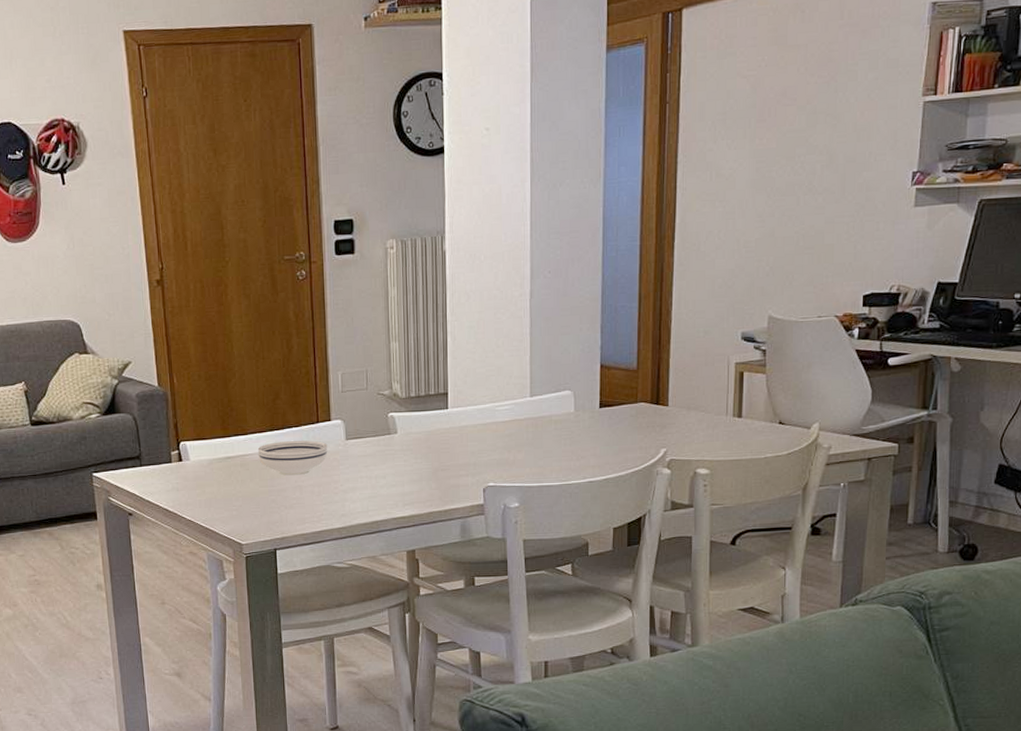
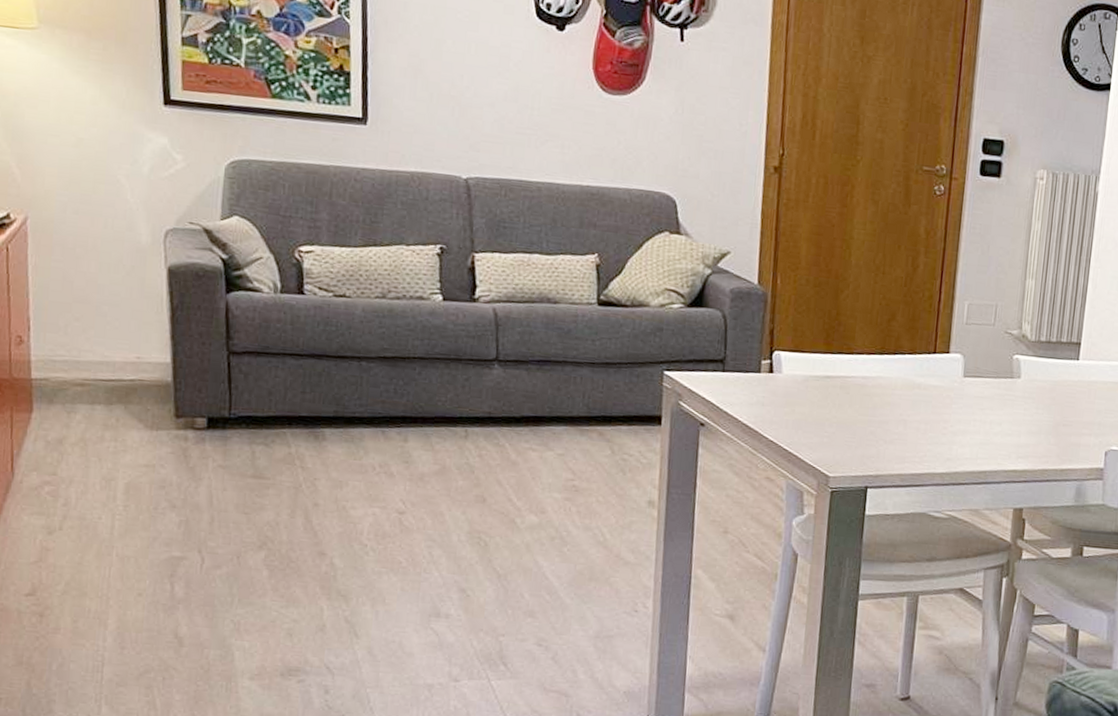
bowl: present [257,440,328,476] -> none [862,367,942,408]

